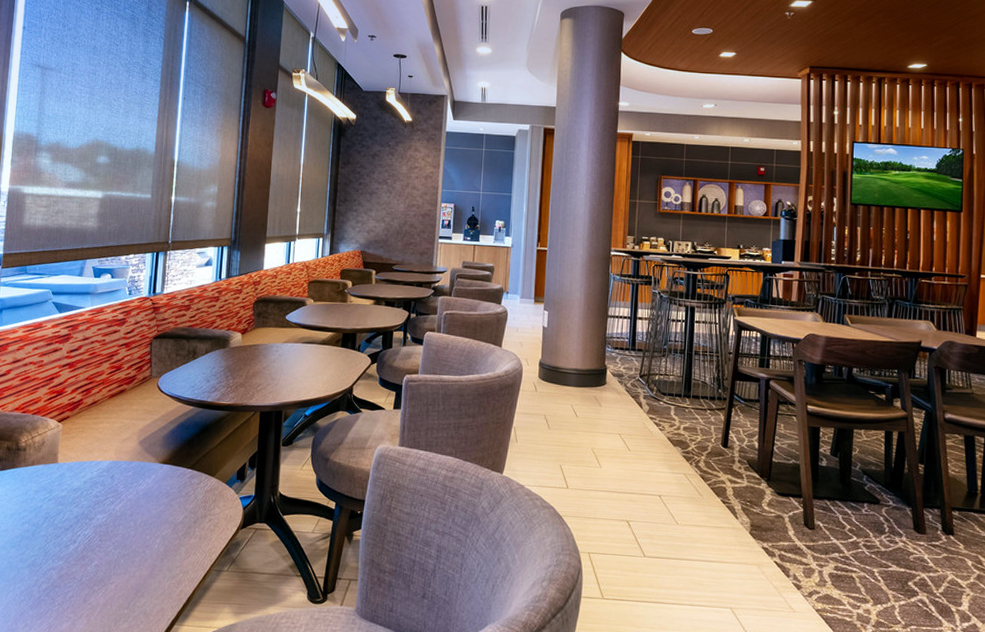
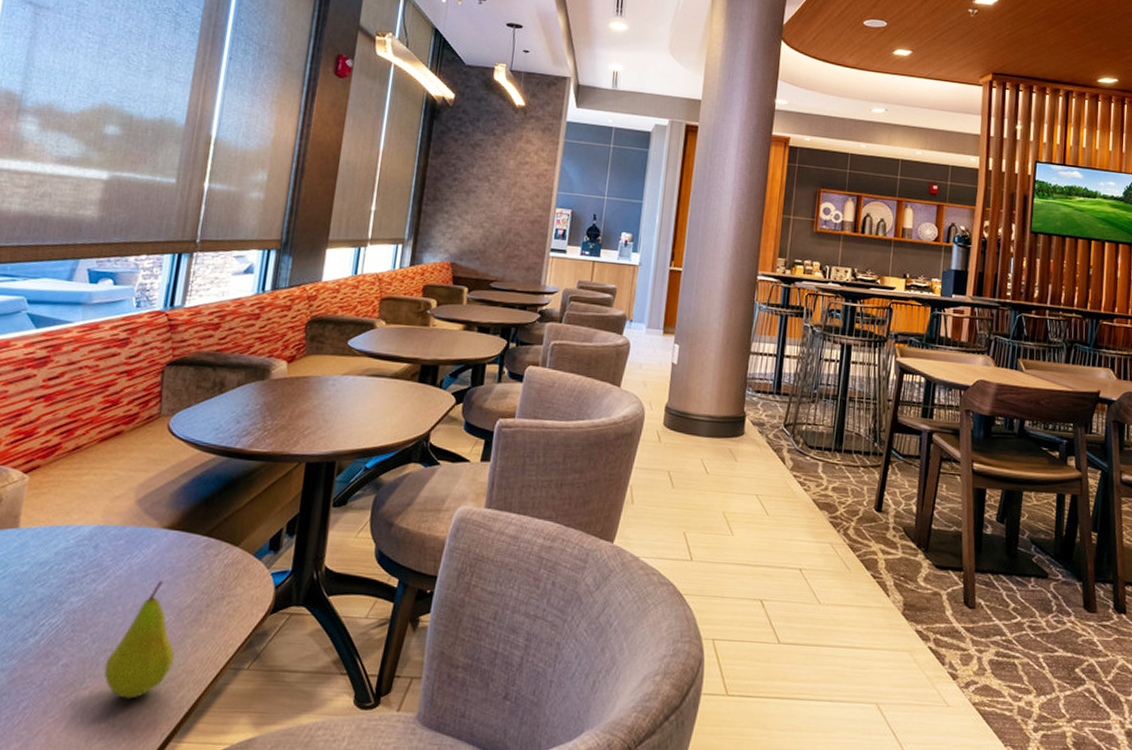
fruit: none [124,503,173,592] -> present [104,580,175,699]

